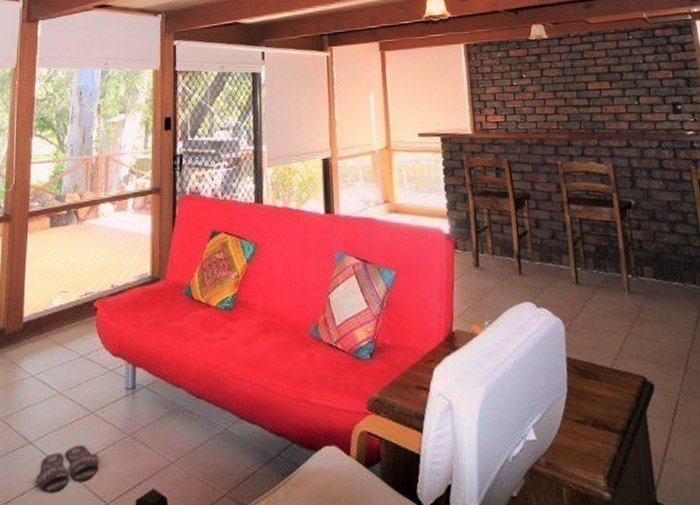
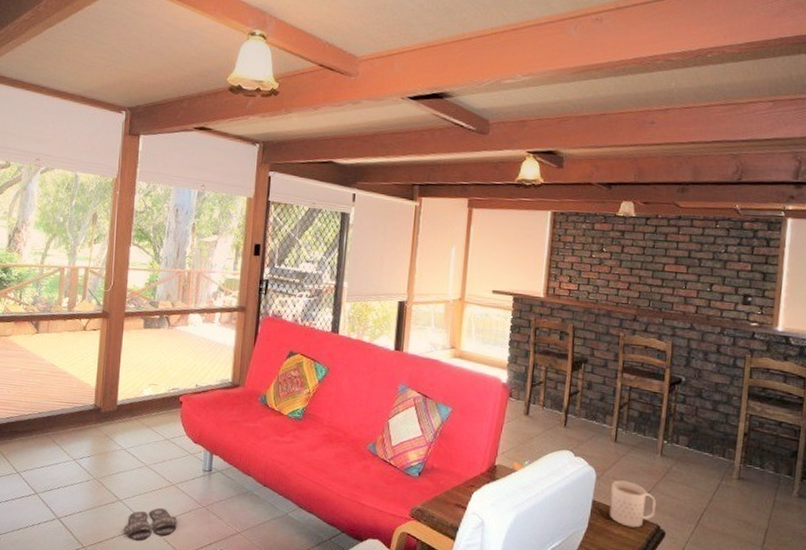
mug: none [583,328,638,384] -> present [609,480,657,528]

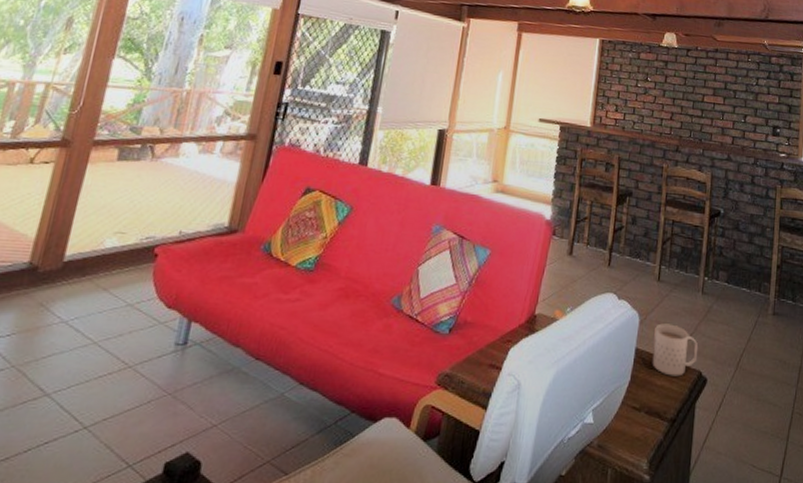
slippers: present [124,507,178,541] -> none [47,400,129,451]

